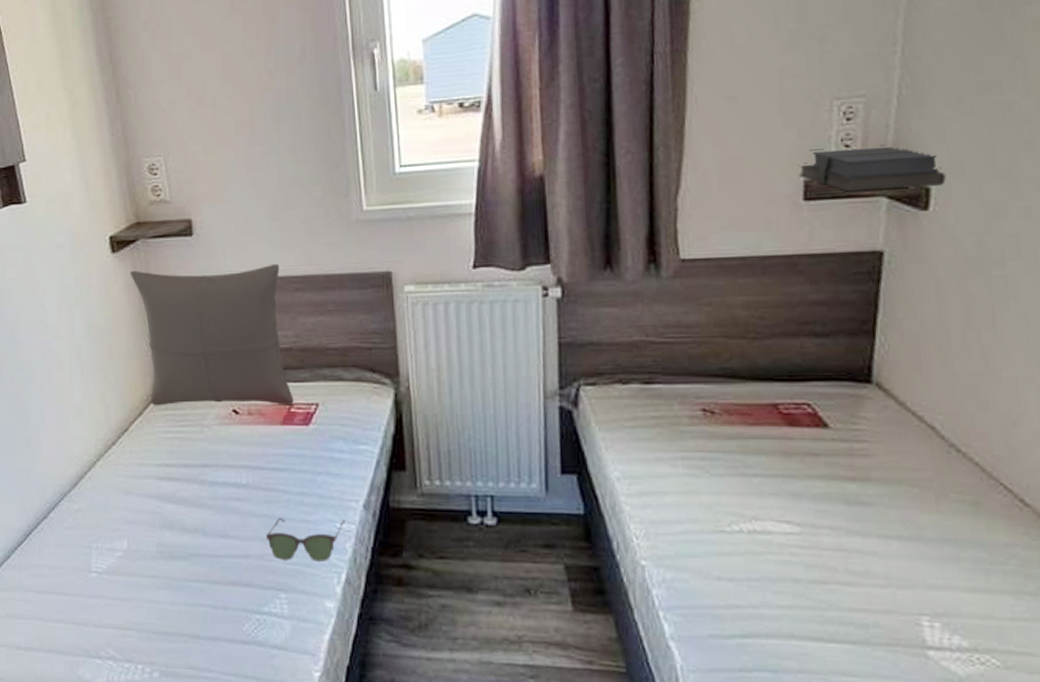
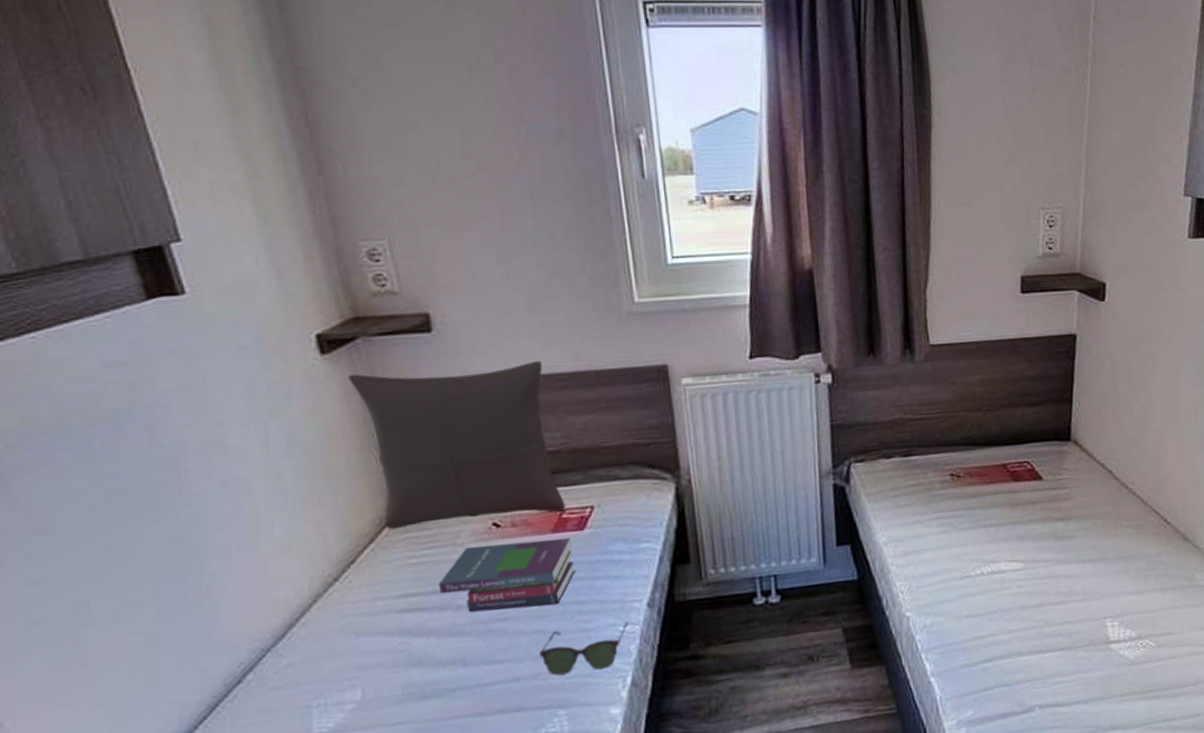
books: none [188,429,300,493] -> present [438,537,575,613]
book: present [798,144,946,192] -> none [1016,248,1116,286]

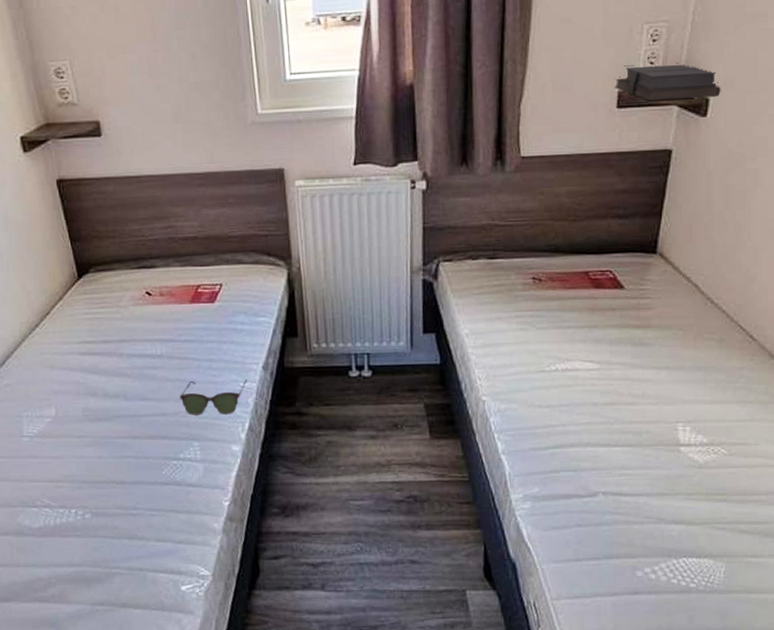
pillow: present [347,360,566,530] -> none [42,161,201,291]
books: present [438,537,575,613] -> none [107,307,207,361]
book: none [1016,248,1116,286] -> present [614,62,721,102]

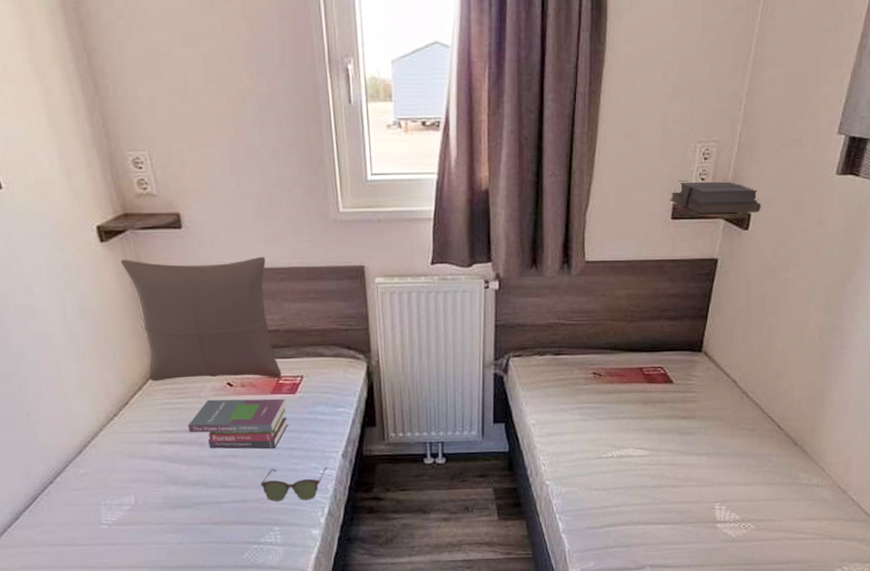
pillow: none [42,161,201,291] -> present [120,256,282,382]
books: none [107,307,207,361] -> present [188,398,288,449]

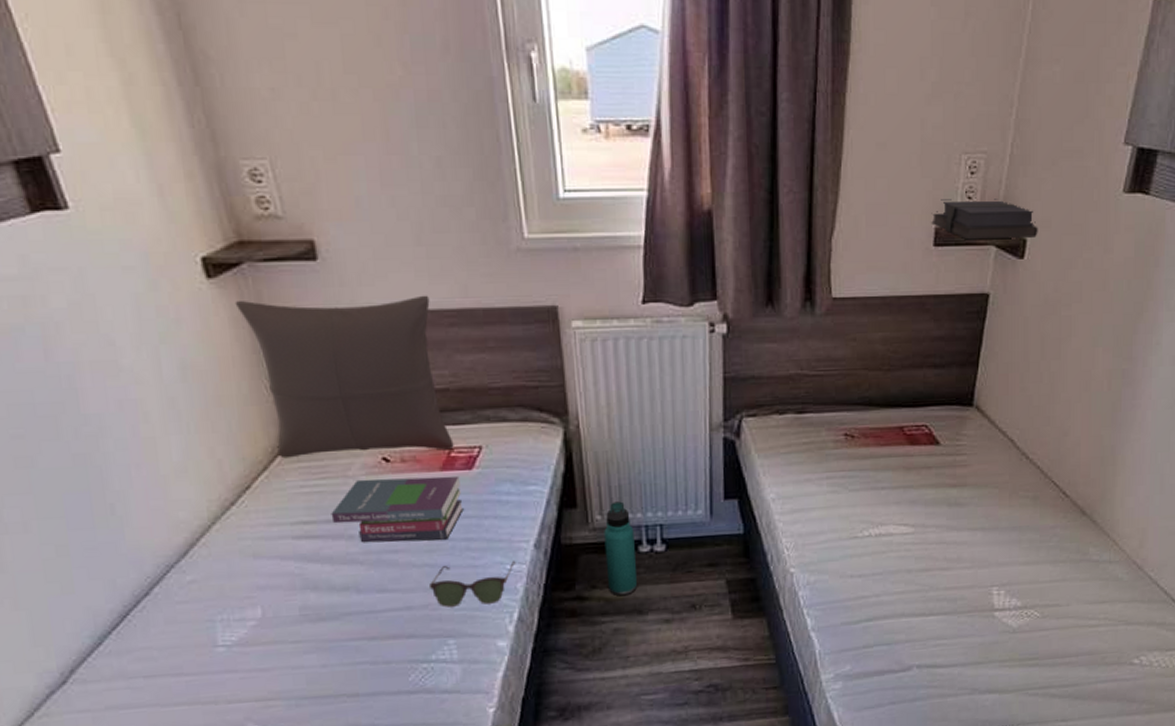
thermos bottle: none [397,422,423,498] -> present [604,501,638,597]

